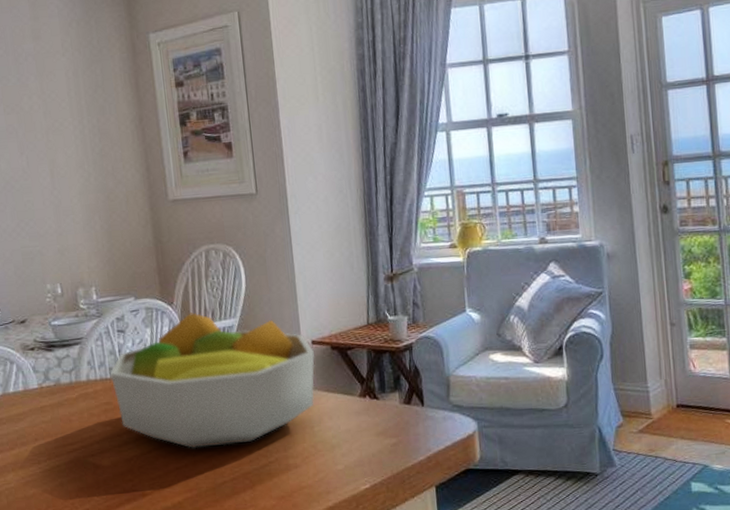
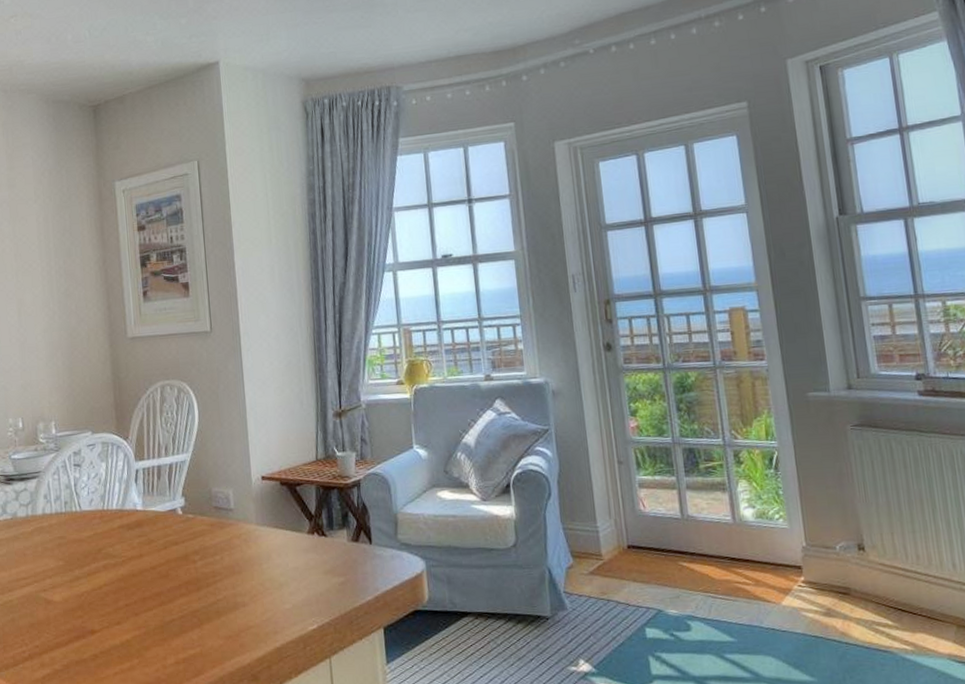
fruit bowl: present [110,312,315,449] -> none [65,447,265,586]

